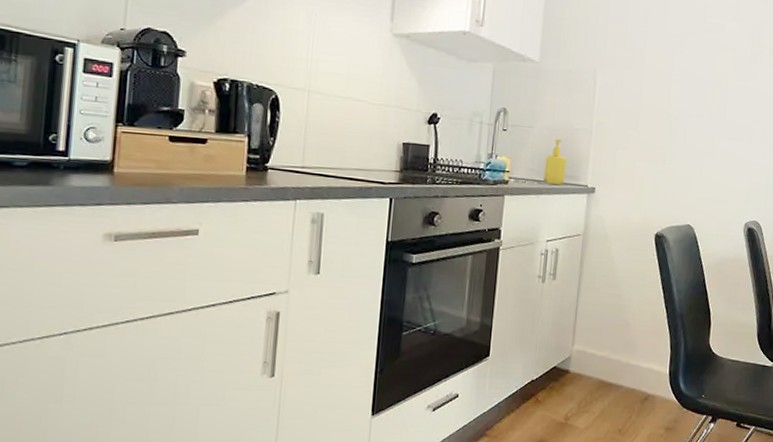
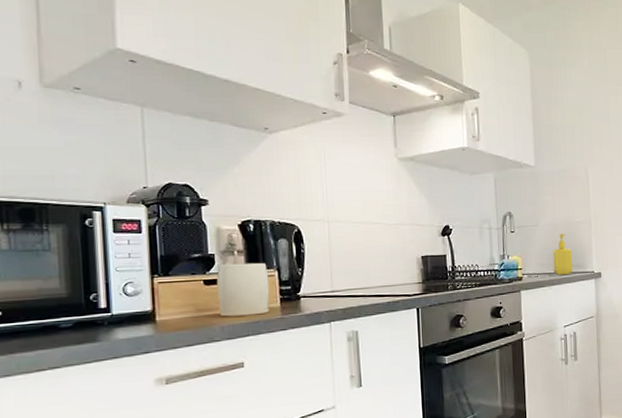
mug: none [180,121,238,182] -> present [216,262,270,317]

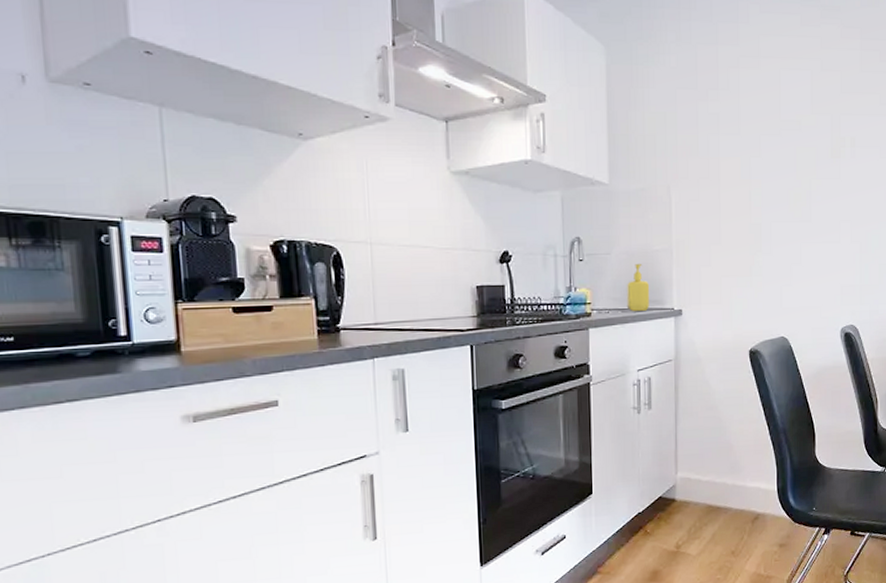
mug: present [216,262,270,317] -> none [246,289,306,350]

